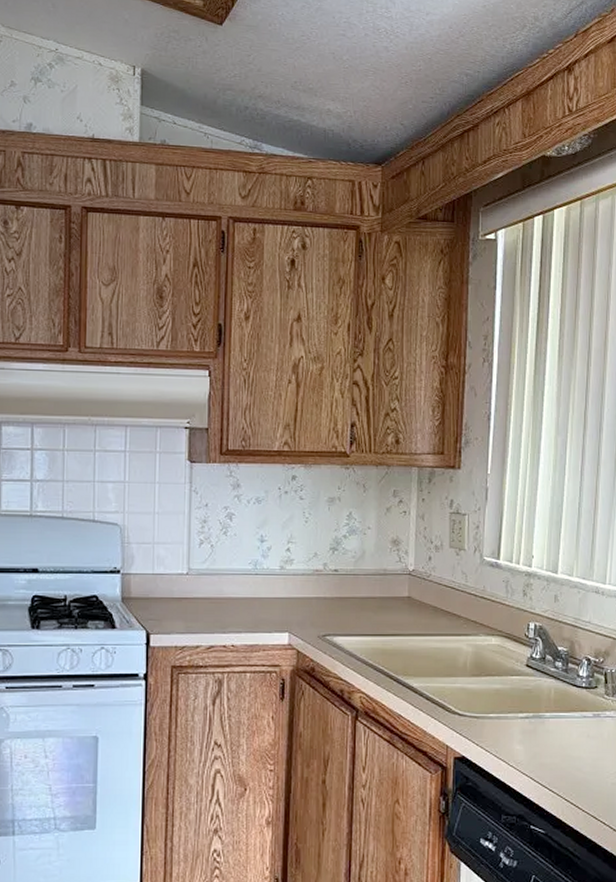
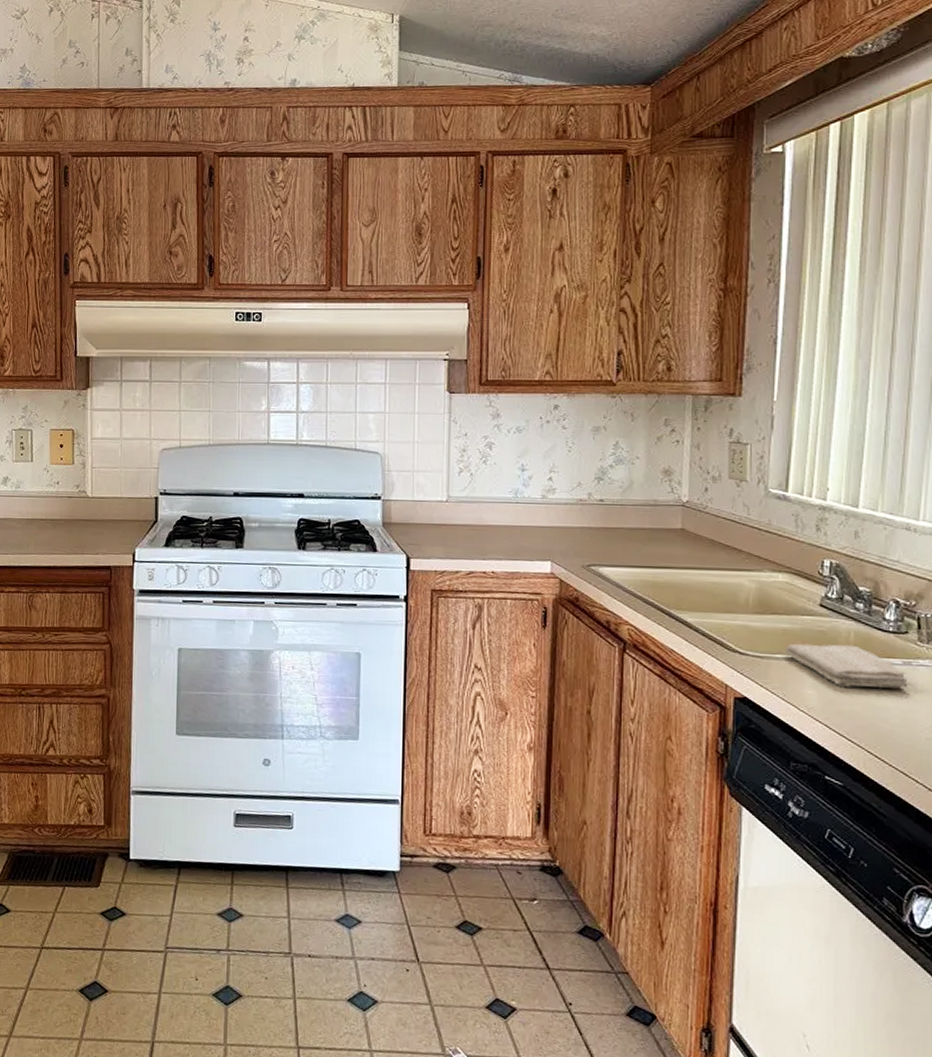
washcloth: none [498,701,599,740] -> present [785,643,910,689]

